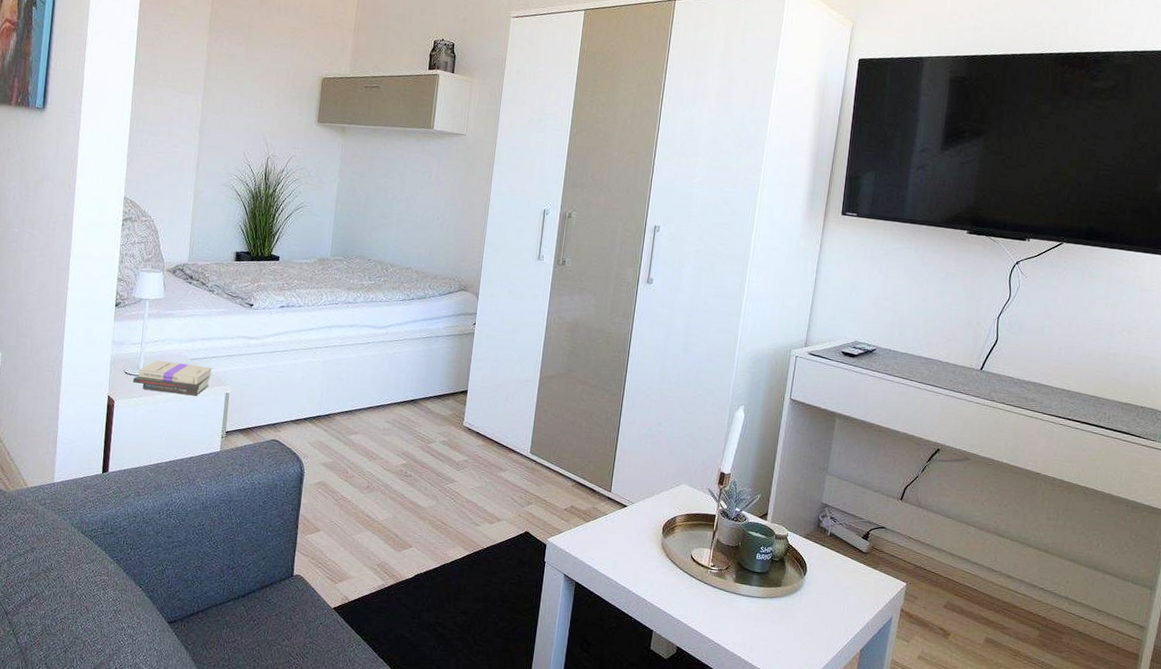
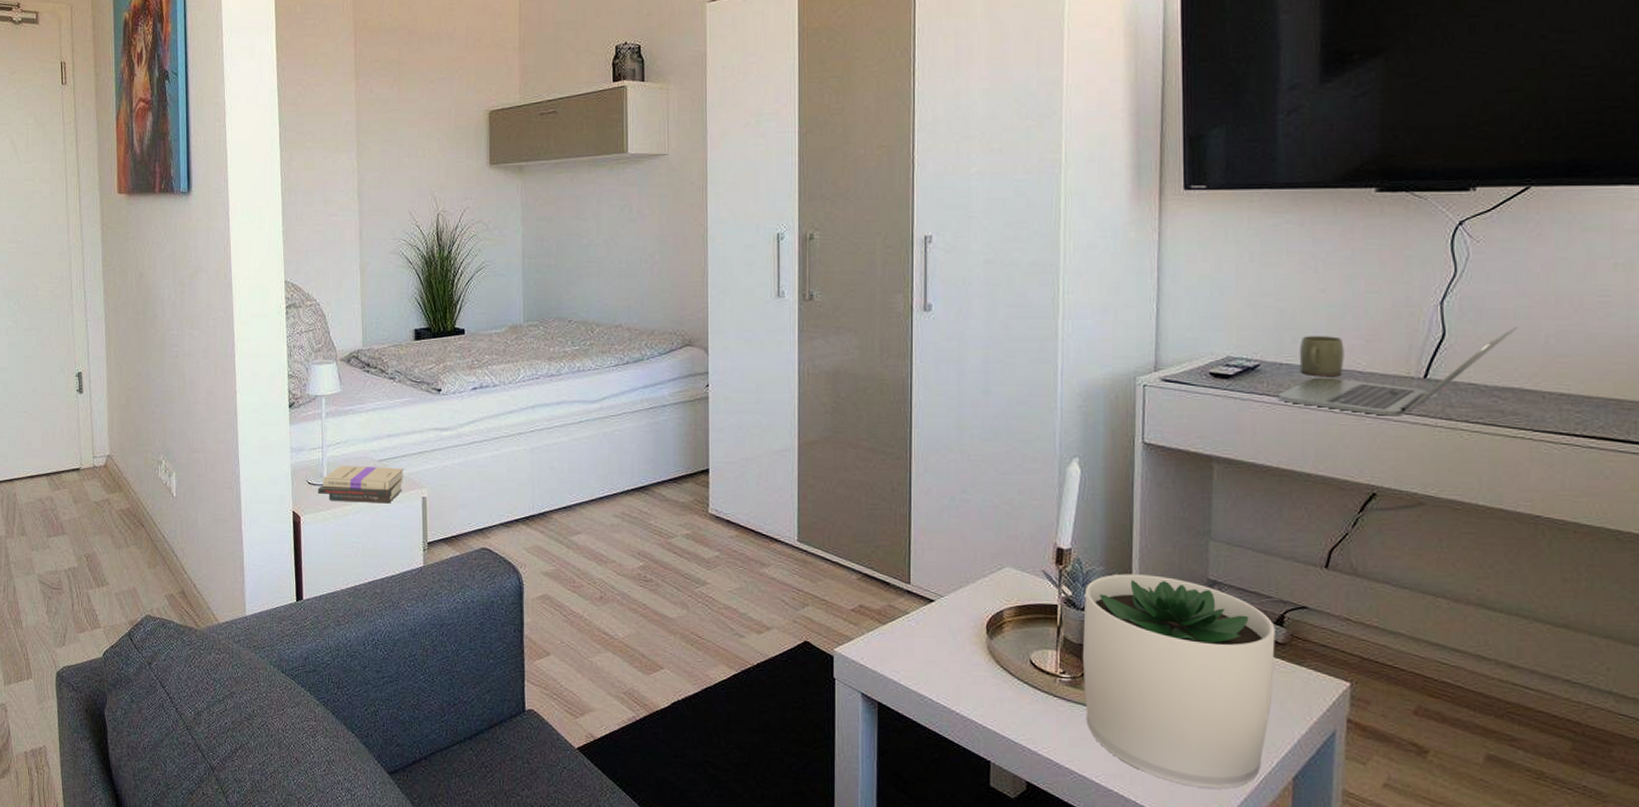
planter: none [725,494,862,657] -> present [1082,573,1275,789]
laptop: none [885,339,1043,395] -> present [1278,326,1517,416]
mug: none [902,332,933,363] -> present [1299,336,1344,377]

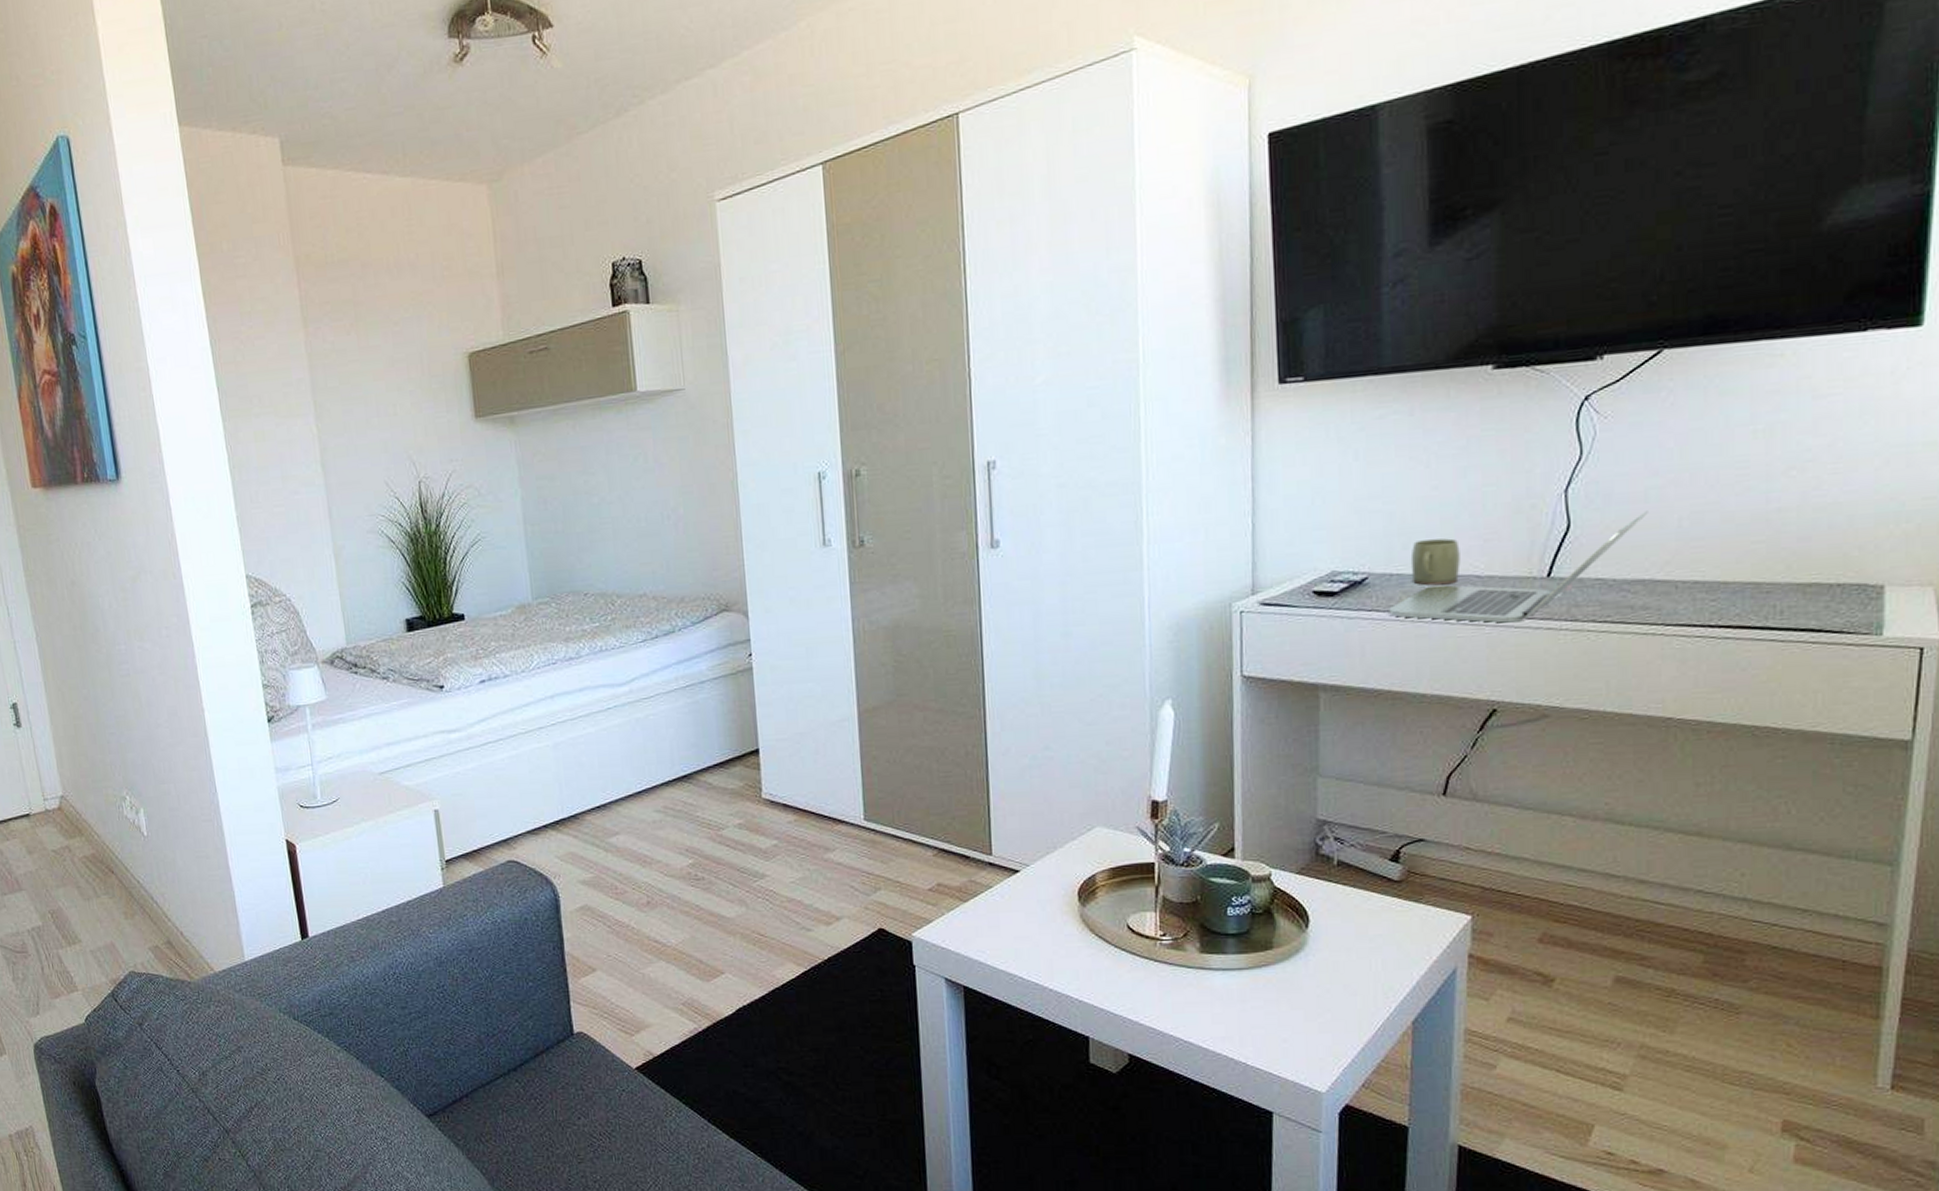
books: present [318,465,404,504] -> none [312,779,410,824]
planter: present [1082,573,1275,789] -> none [1183,820,1391,1042]

